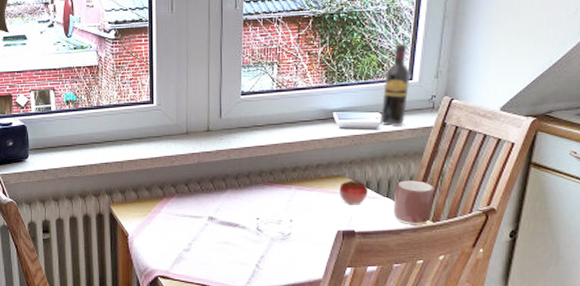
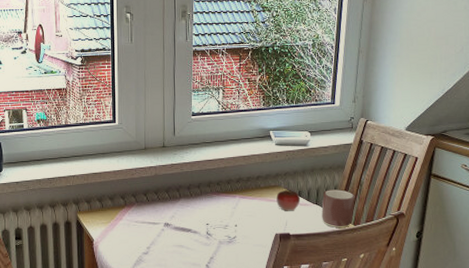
wine bottle: present [381,43,411,126] -> none [309,72,333,143]

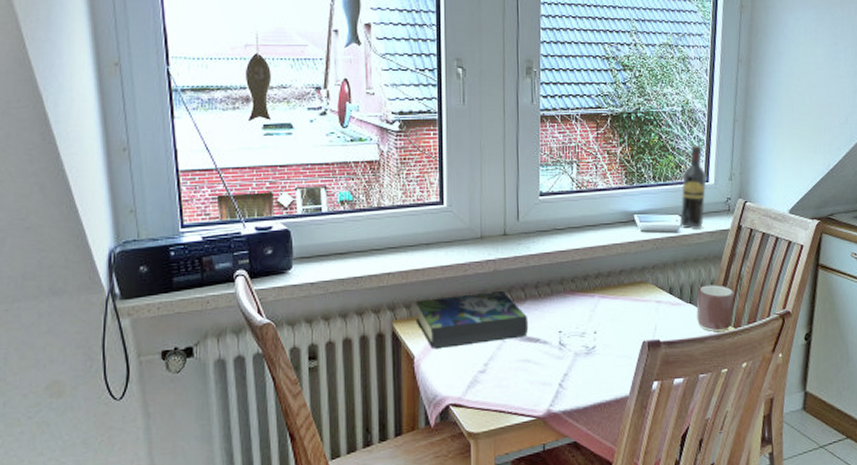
book: none [94,191,182,234] -> present [415,291,529,348]
fruit: present [276,189,300,211] -> none [643,286,671,313]
wine bottle: none [309,72,333,143] -> present [680,145,707,229]

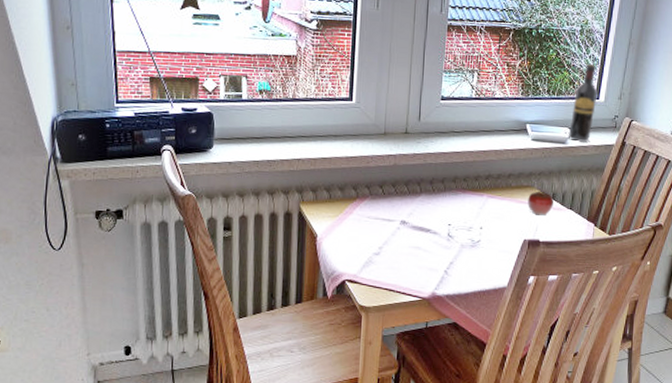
book: present [415,291,529,348] -> none [320,183,422,230]
fruit: none [643,286,671,313] -> present [528,191,554,216]
mug: present [696,285,735,332] -> none [575,194,613,238]

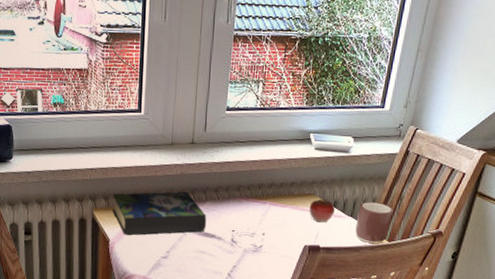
book: none [320,183,422,230] -> present [112,192,207,235]
wine bottle: present [569,63,598,142] -> none [352,71,383,151]
mug: none [575,194,613,238] -> present [355,202,394,244]

